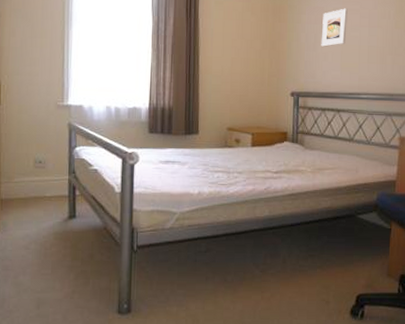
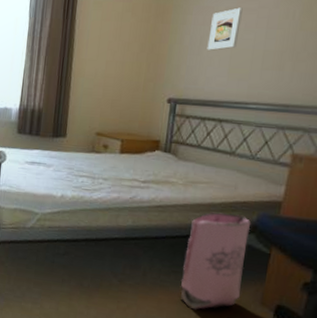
bag: none [317,195,373,290] -> present [180,211,251,310]

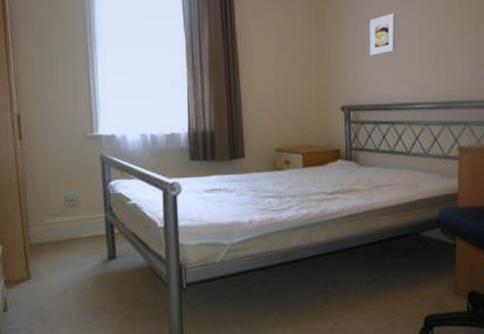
bag: present [180,211,251,310] -> none [381,211,437,314]

